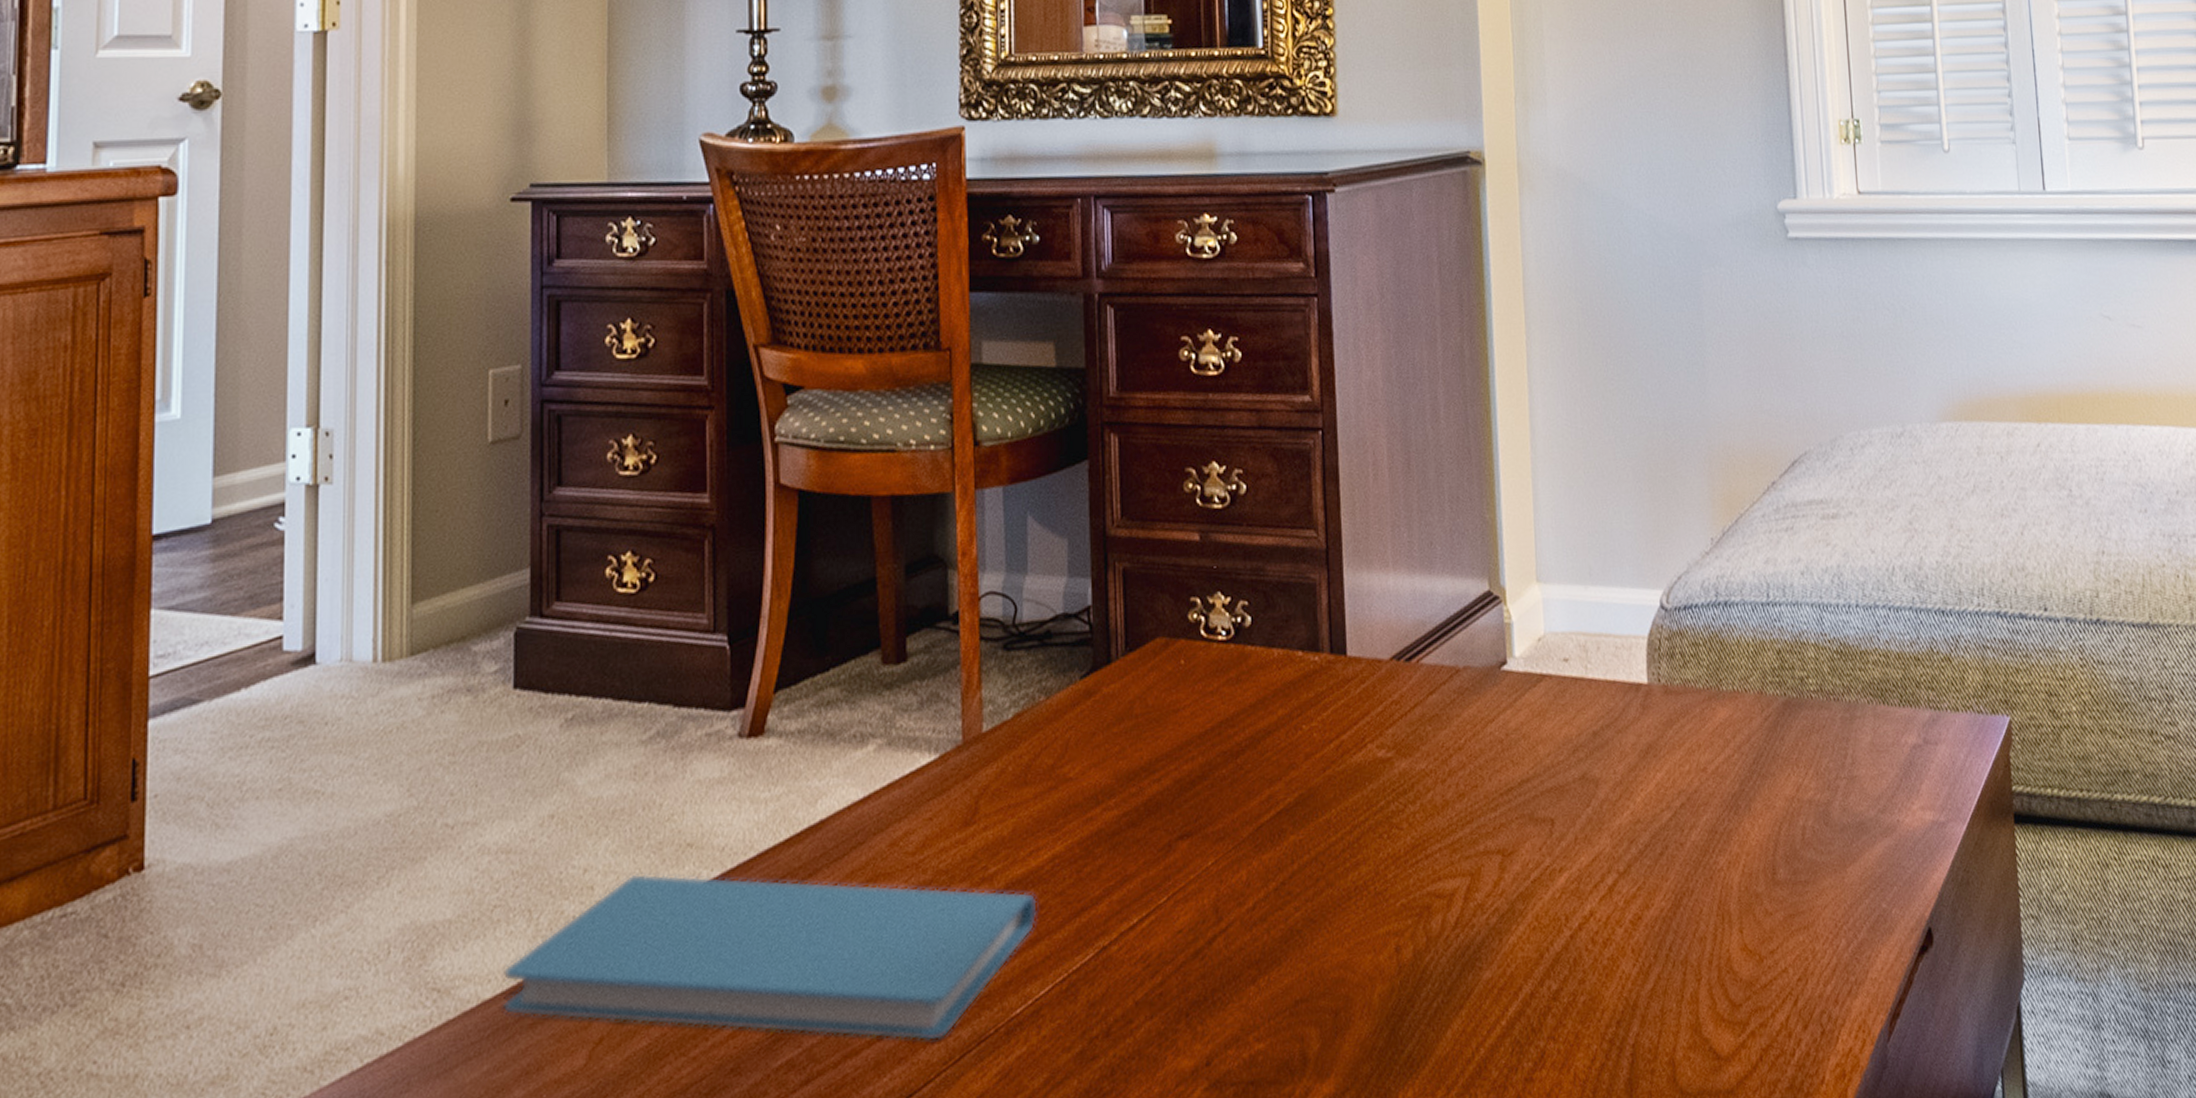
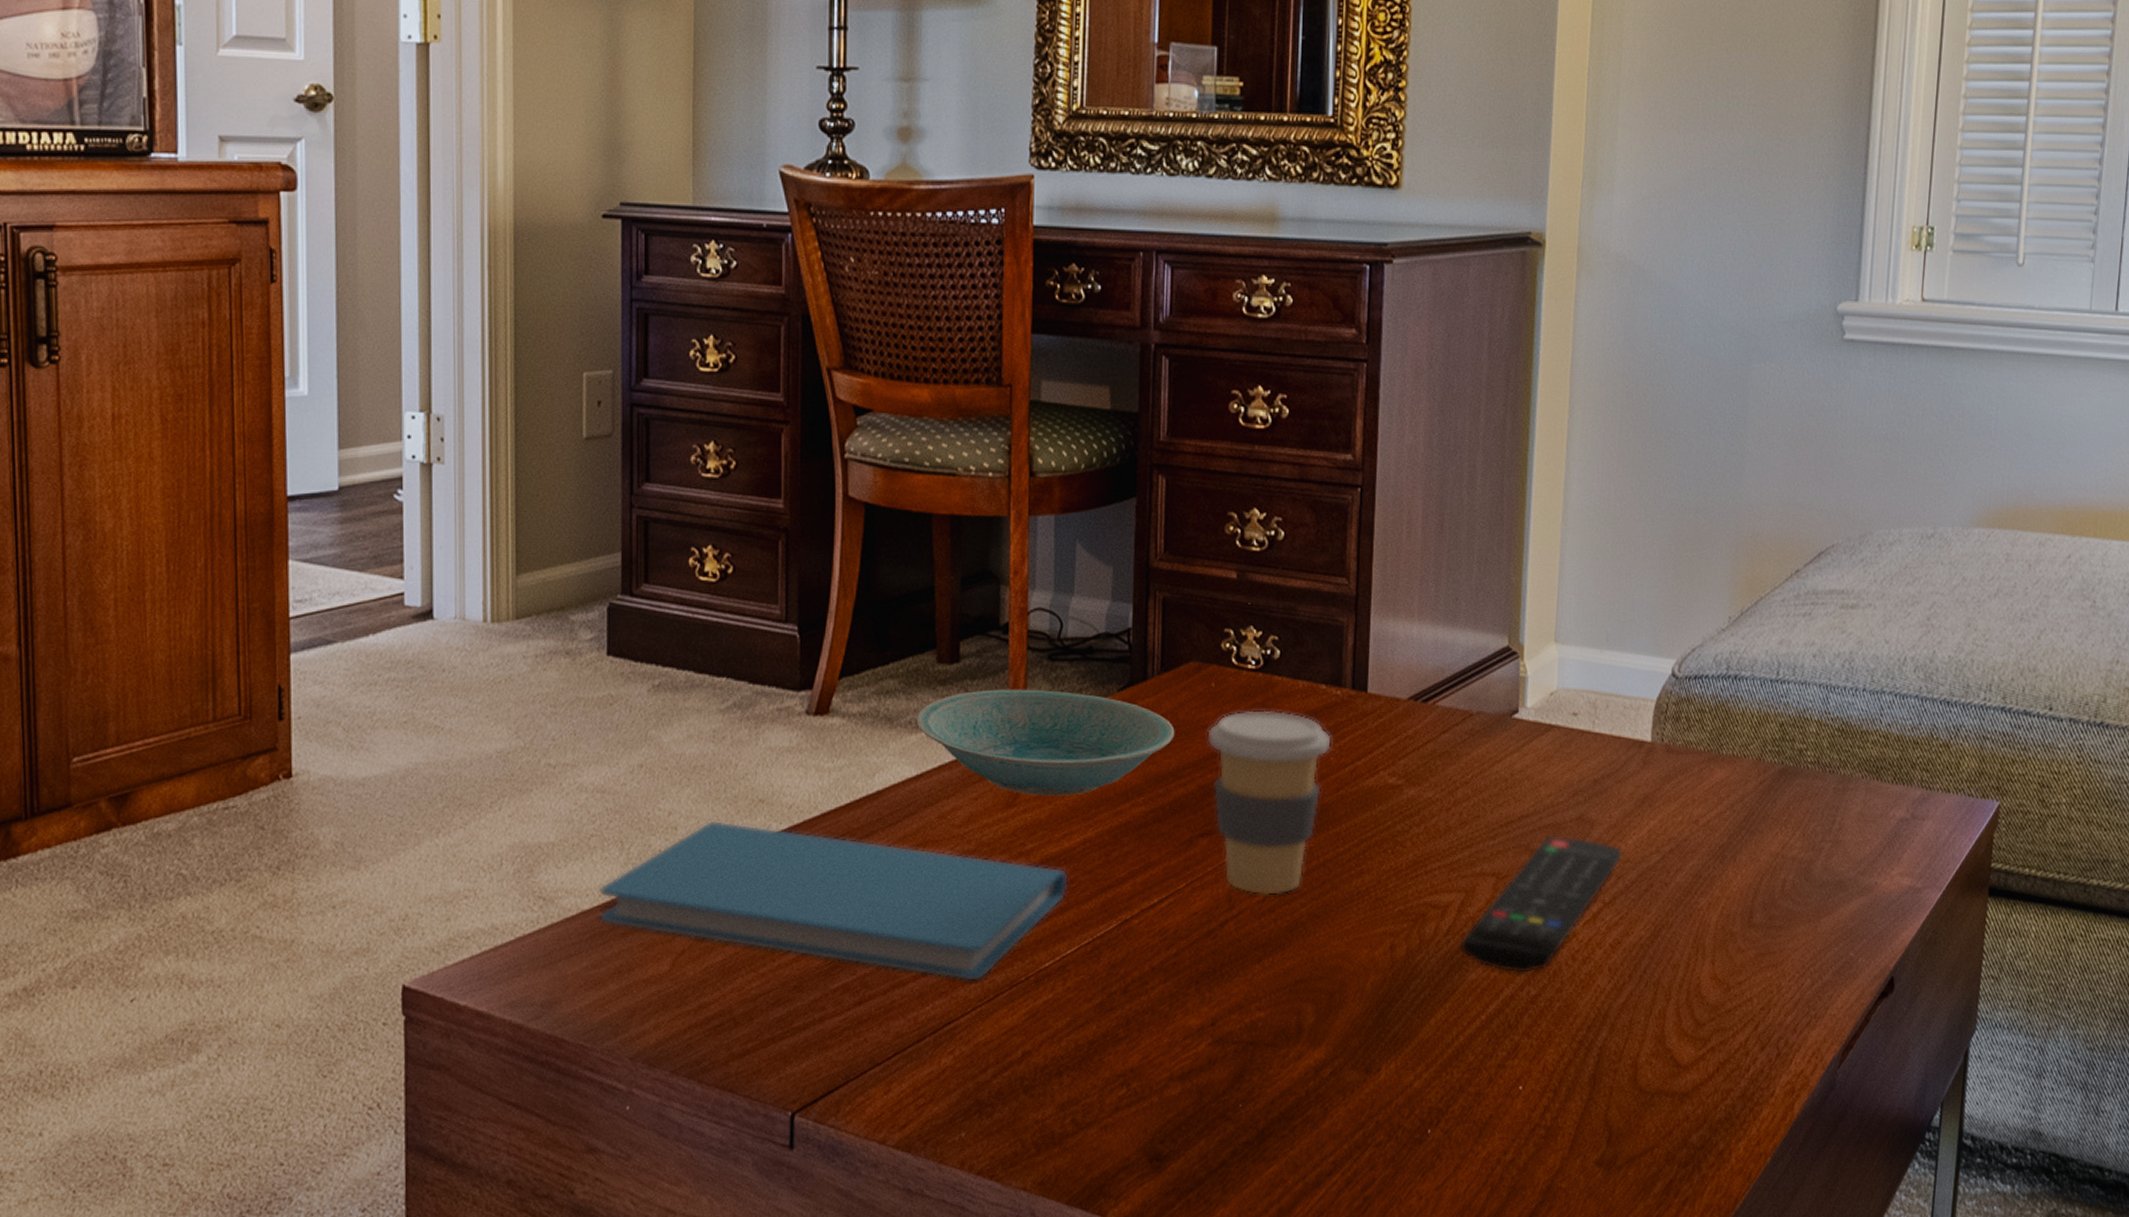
bowl: none [861,684,1145,809] -> present [916,689,1175,796]
coffee cup: none [1180,684,1313,902] -> present [1207,710,1331,895]
remote control: none [1470,799,1633,966] -> present [1460,835,1624,974]

